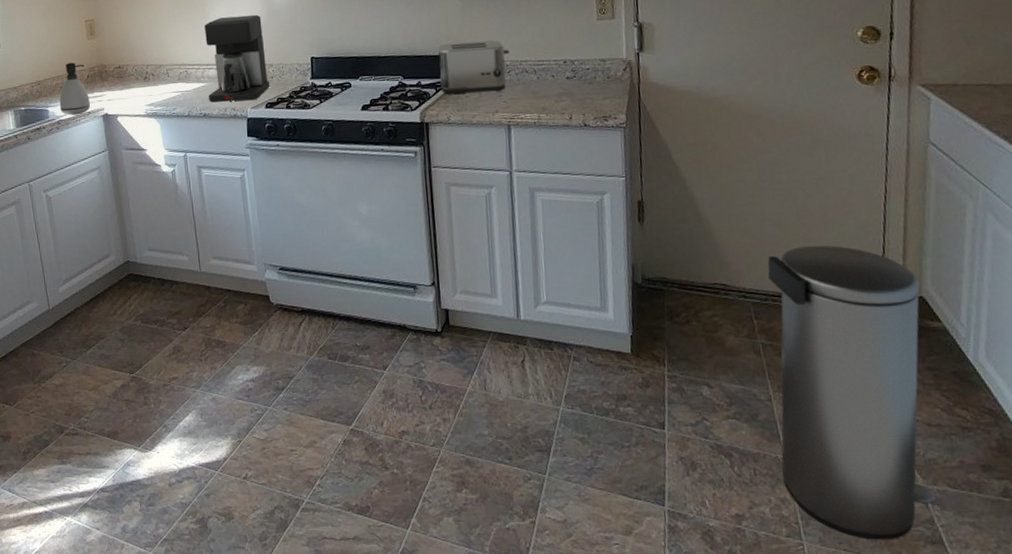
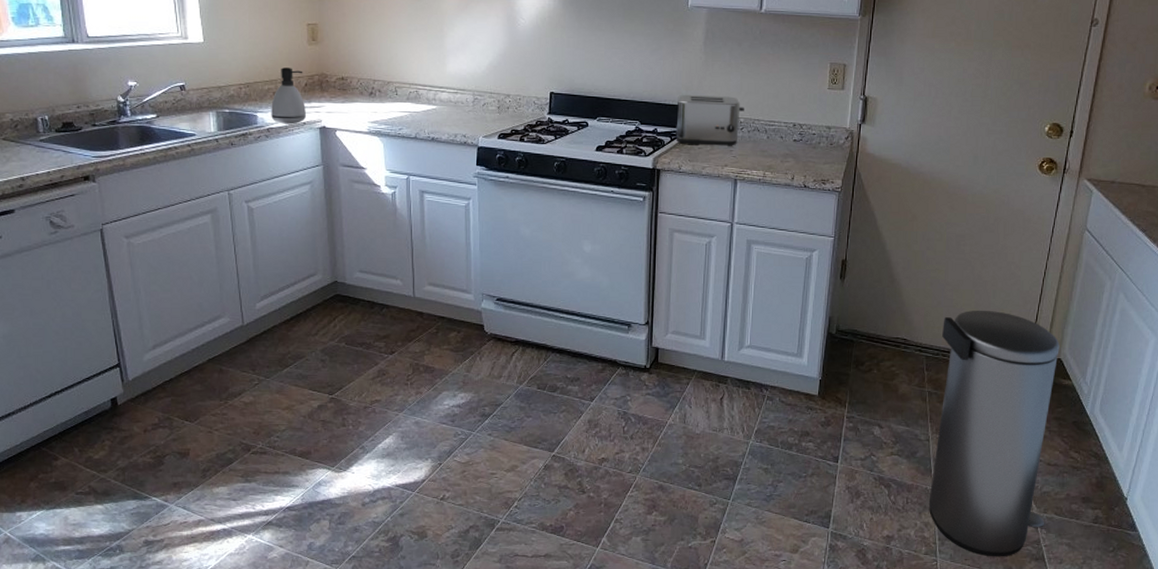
coffee maker: present [204,14,270,103] -> none [439,40,505,129]

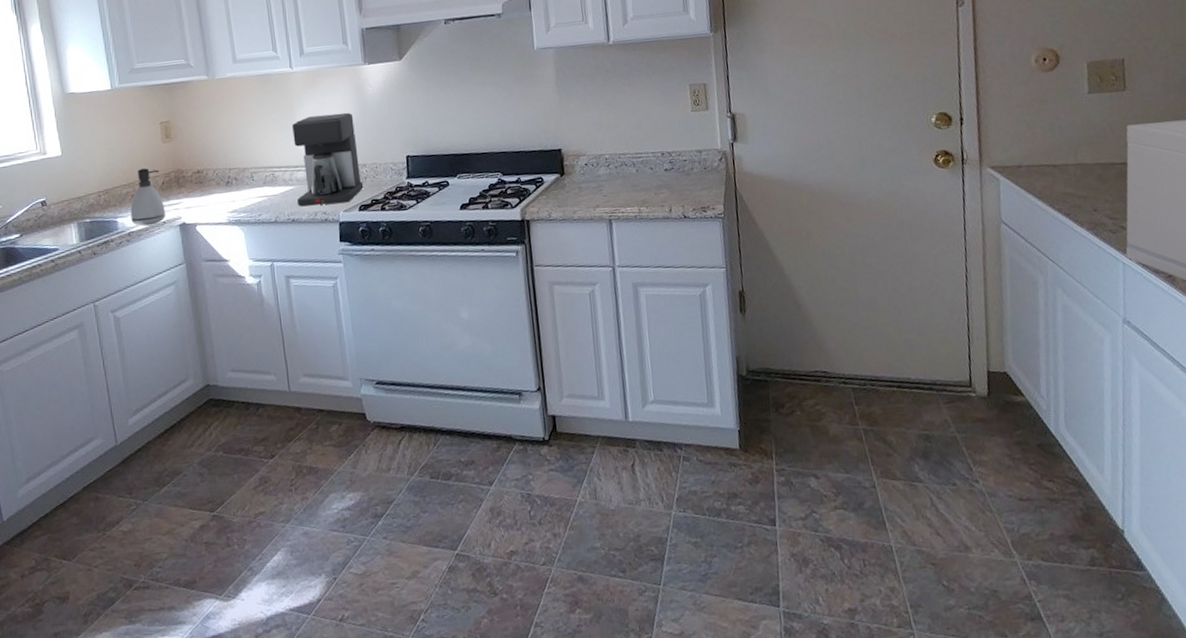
coffee maker: none [439,40,505,129] -> present [292,112,364,207]
toaster: present [674,94,744,146] -> none [537,133,608,190]
pedal bin: present [928,310,1060,557] -> none [864,326,1033,622]

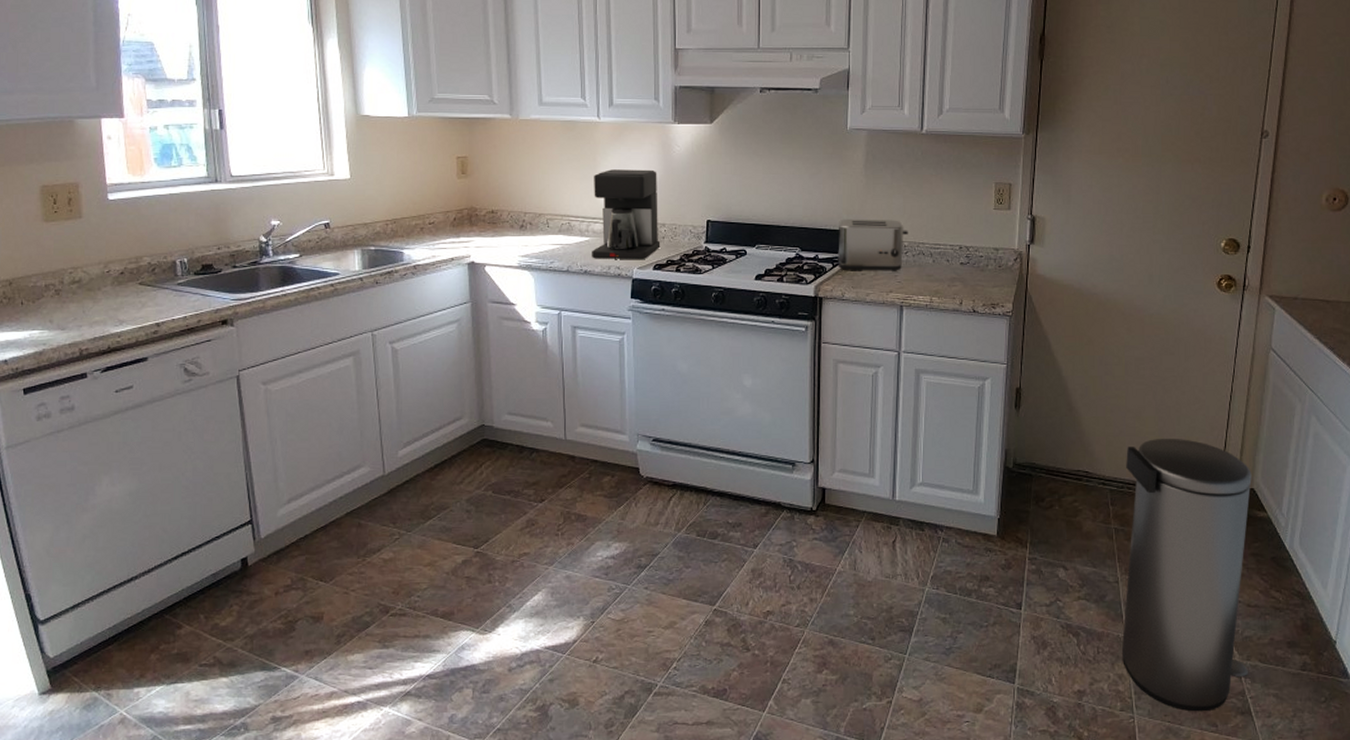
soap dispenser: present [130,168,166,227] -> none [418,202,455,261]
toaster: none [537,133,608,190] -> present [836,218,908,271]
pedal bin: none [864,326,1033,622] -> present [1121,438,1252,712]

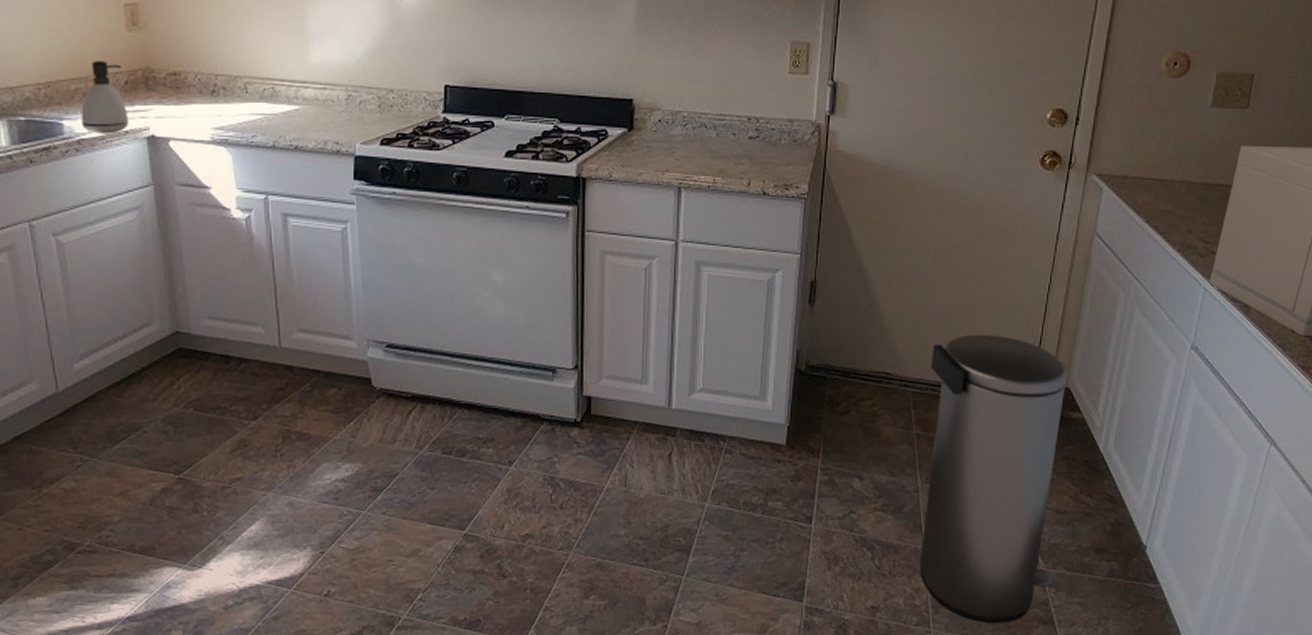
soap dispenser: none [418,202,455,261] -> present [81,61,130,134]
coffee maker: present [592,169,661,260] -> none [302,22,388,134]
toaster: present [836,218,908,271] -> none [602,84,688,147]

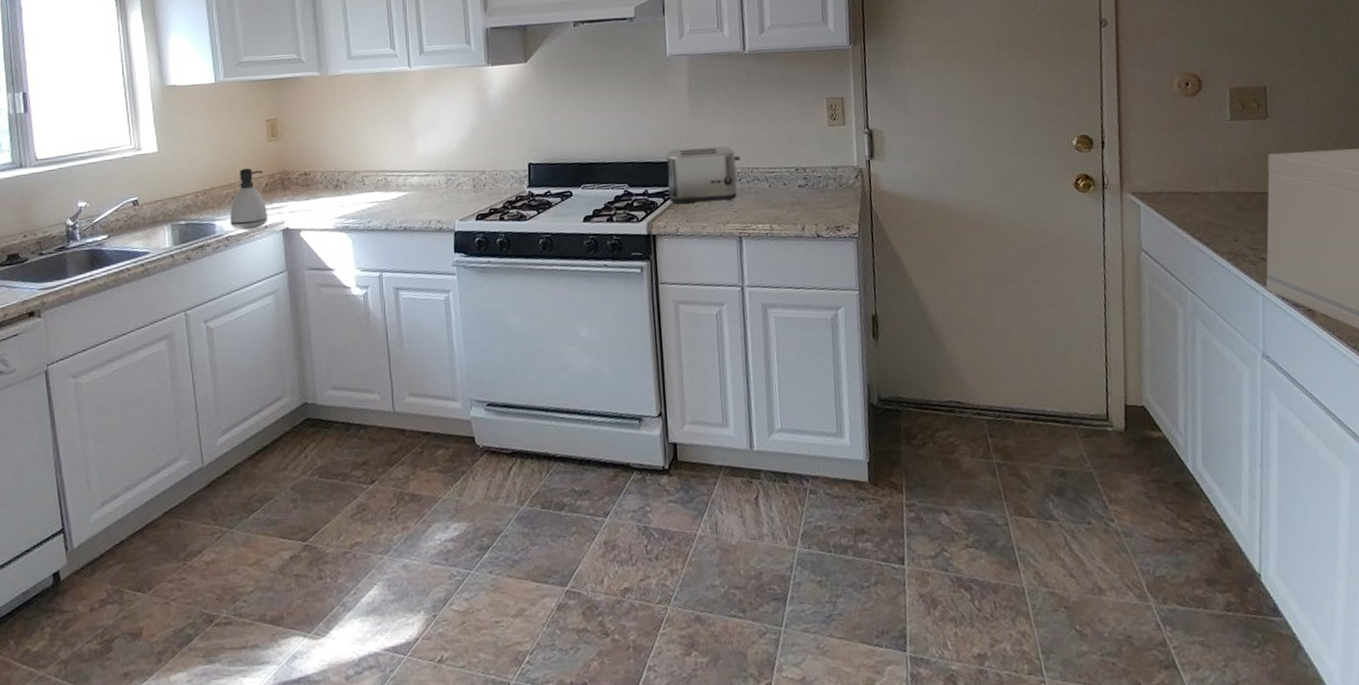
toaster: none [602,84,688,147] -> present [666,146,740,204]
pedal bin: present [919,334,1068,624] -> none [999,356,1168,670]

